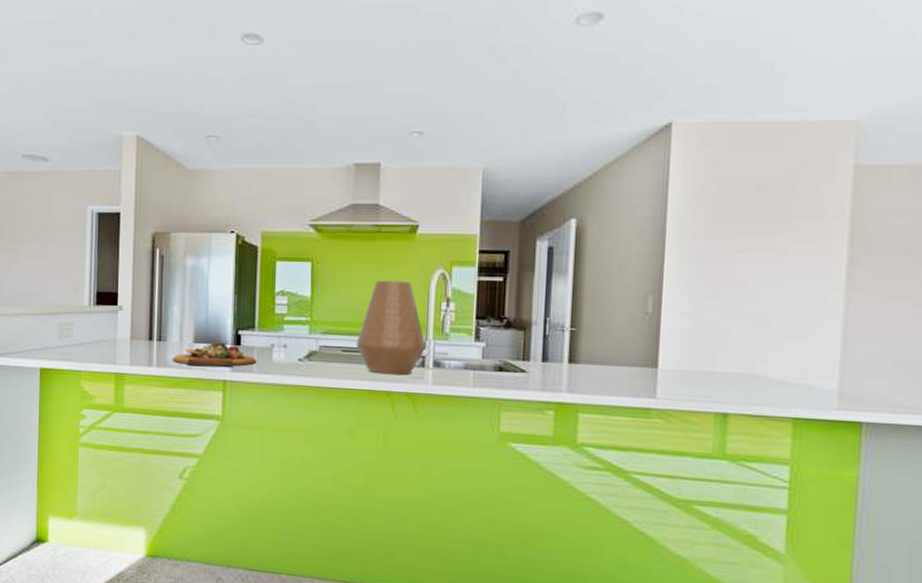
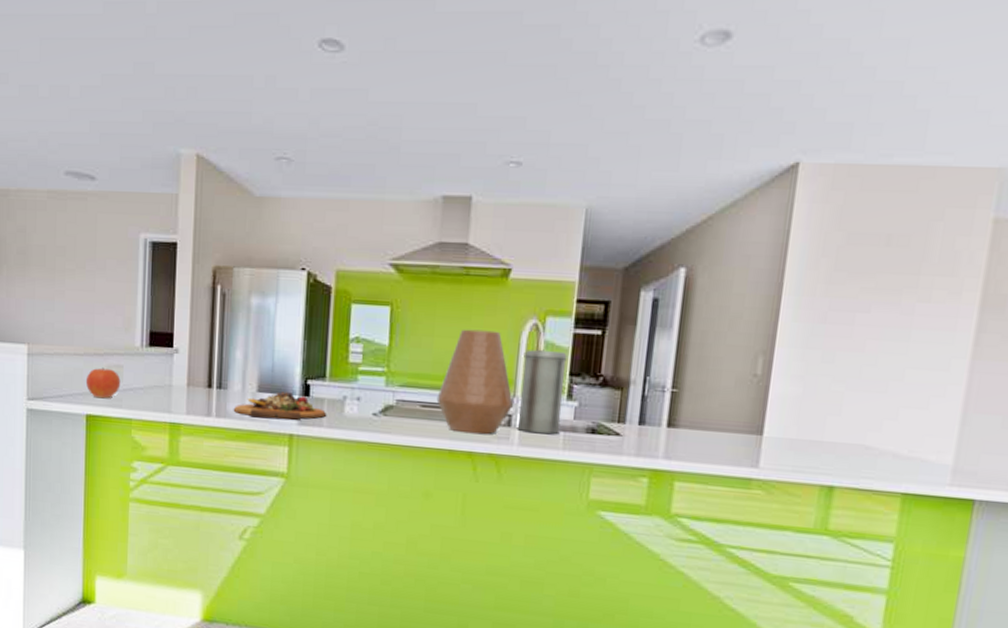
fruit: none [39,325,71,353] -> present [85,367,121,399]
canister: none [430,297,473,374] -> present [517,350,567,435]

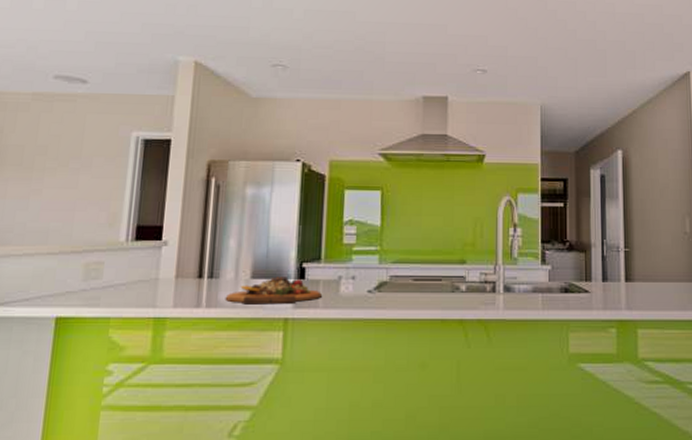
fruit: present [85,367,121,399] -> none [58,265,100,298]
vase: present [436,329,513,435] -> none [427,207,496,302]
canister: present [517,350,567,435] -> none [501,223,538,297]

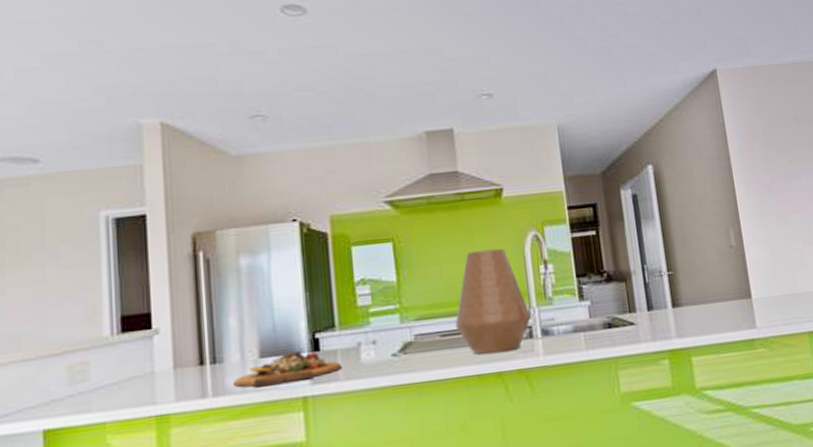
vase: none [427,207,496,302] -> present [455,248,531,355]

